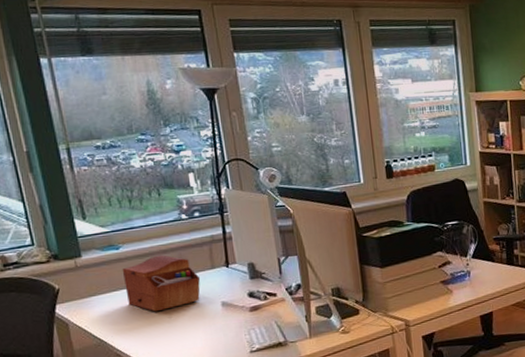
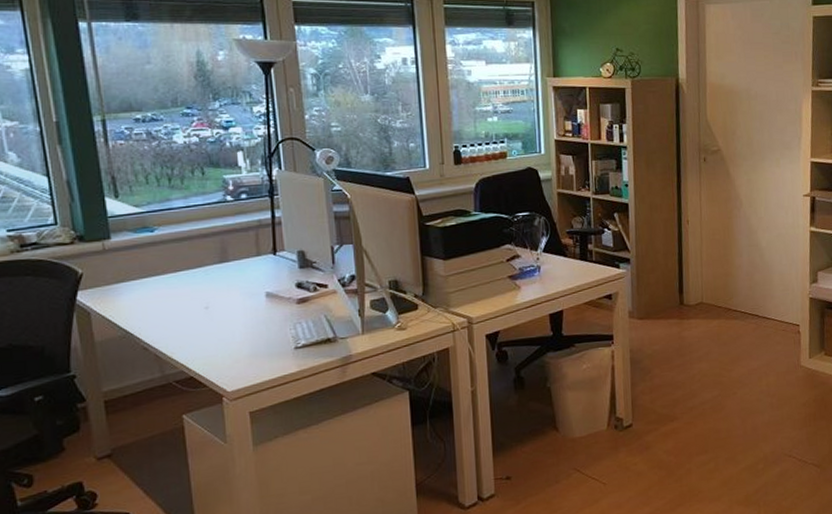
sewing box: present [122,255,201,312] -> none [155,239,244,302]

